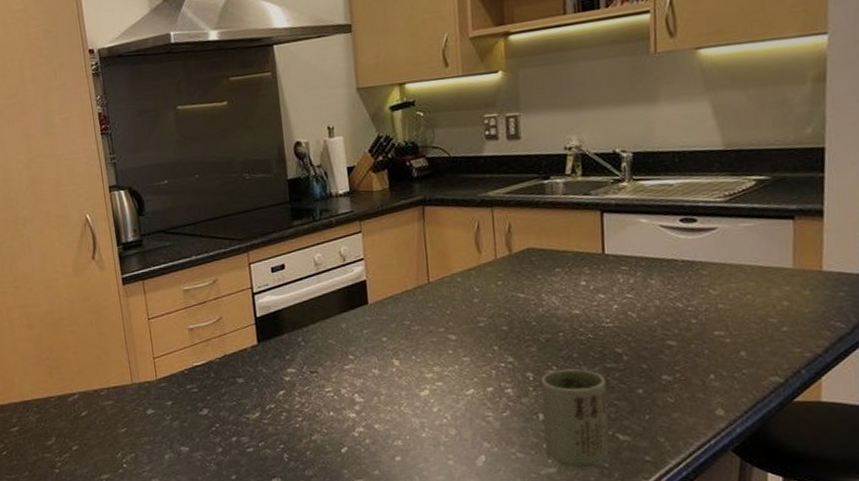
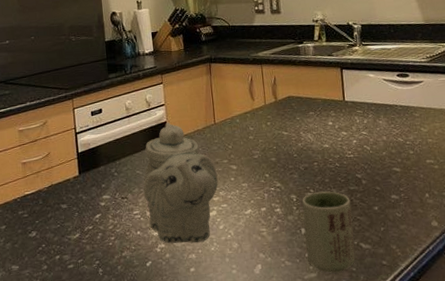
teapot: none [336,281,432,428] -> present [143,123,218,244]

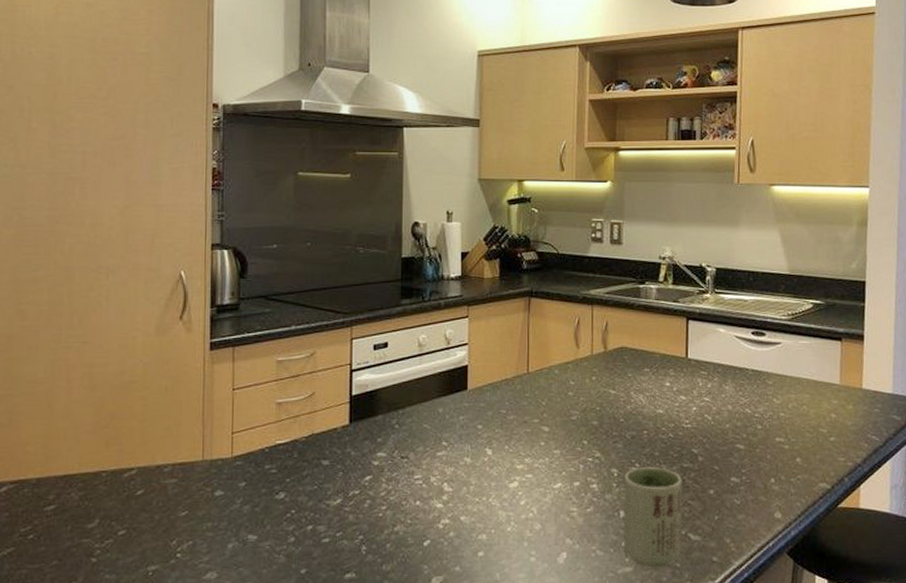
teapot: present [143,123,218,244] -> none [429,367,524,521]

